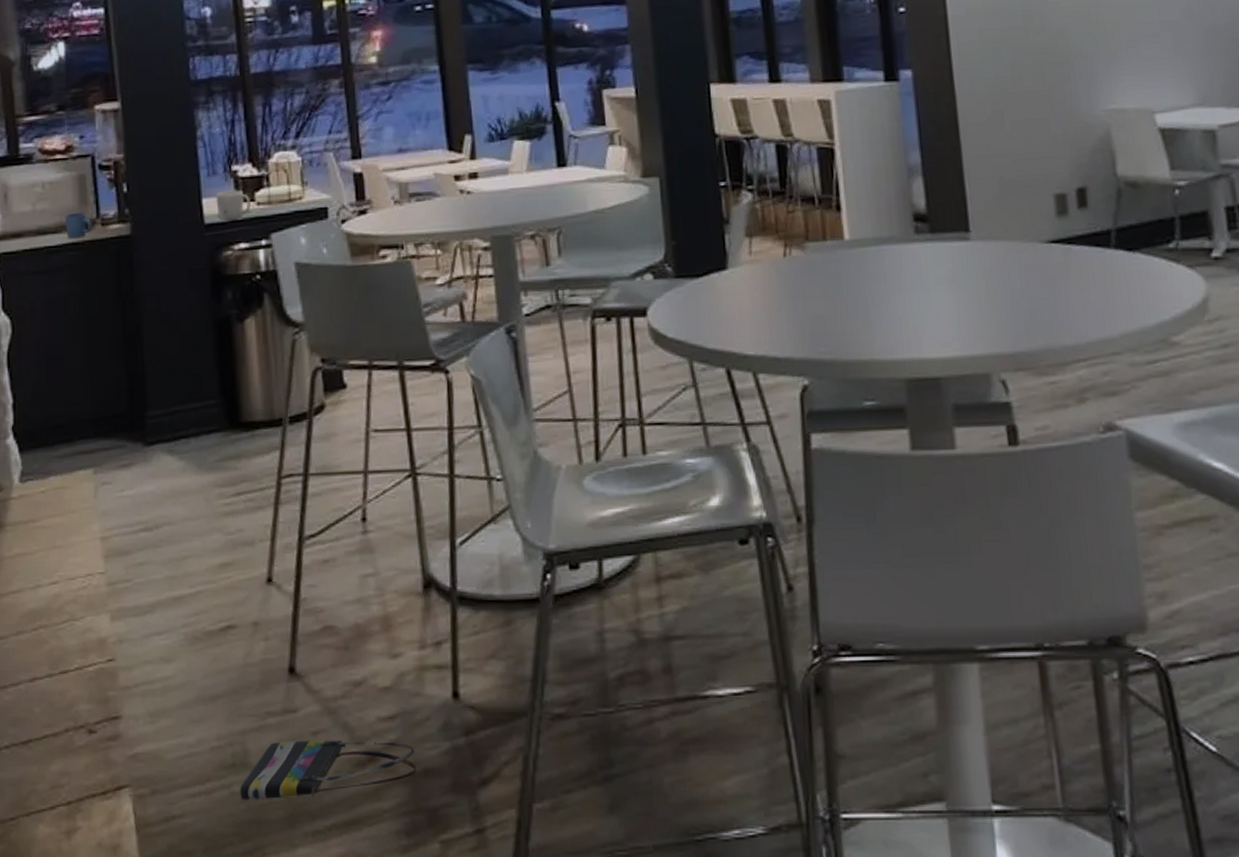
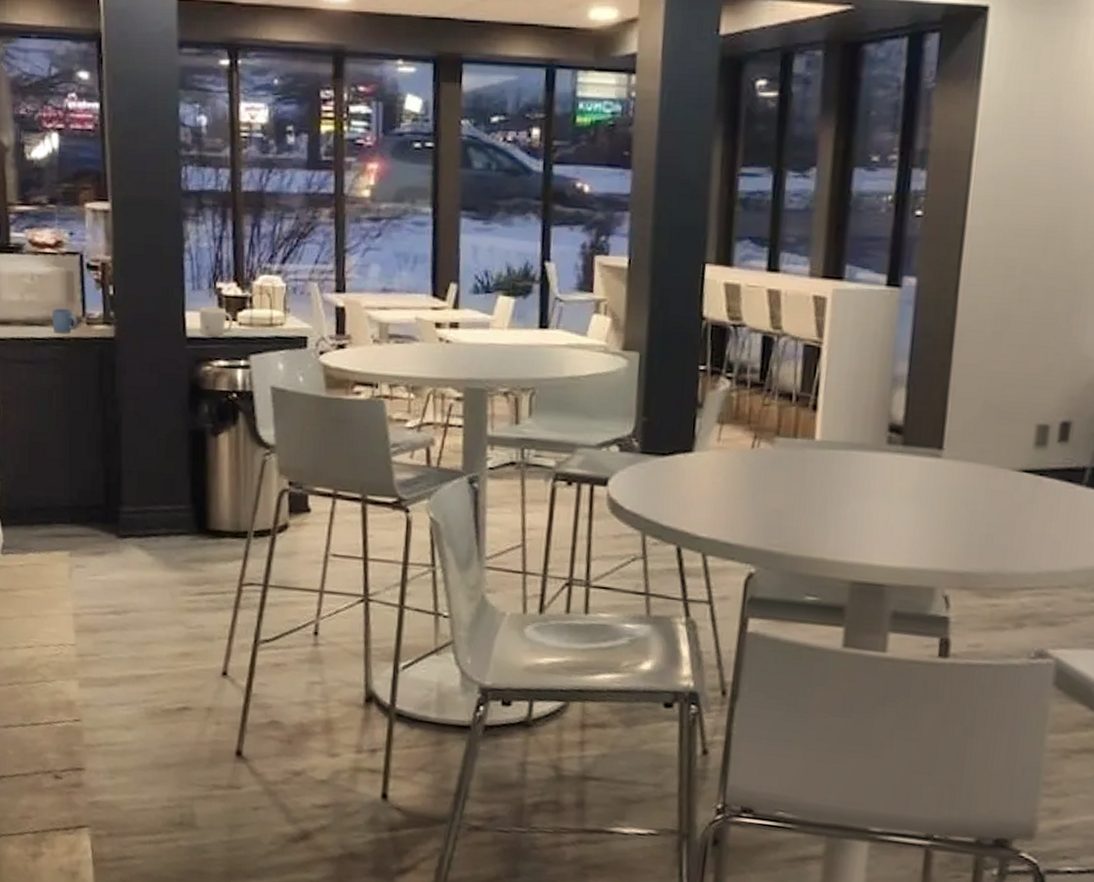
tote bag: present [240,740,417,801] -> none [185,810,343,861]

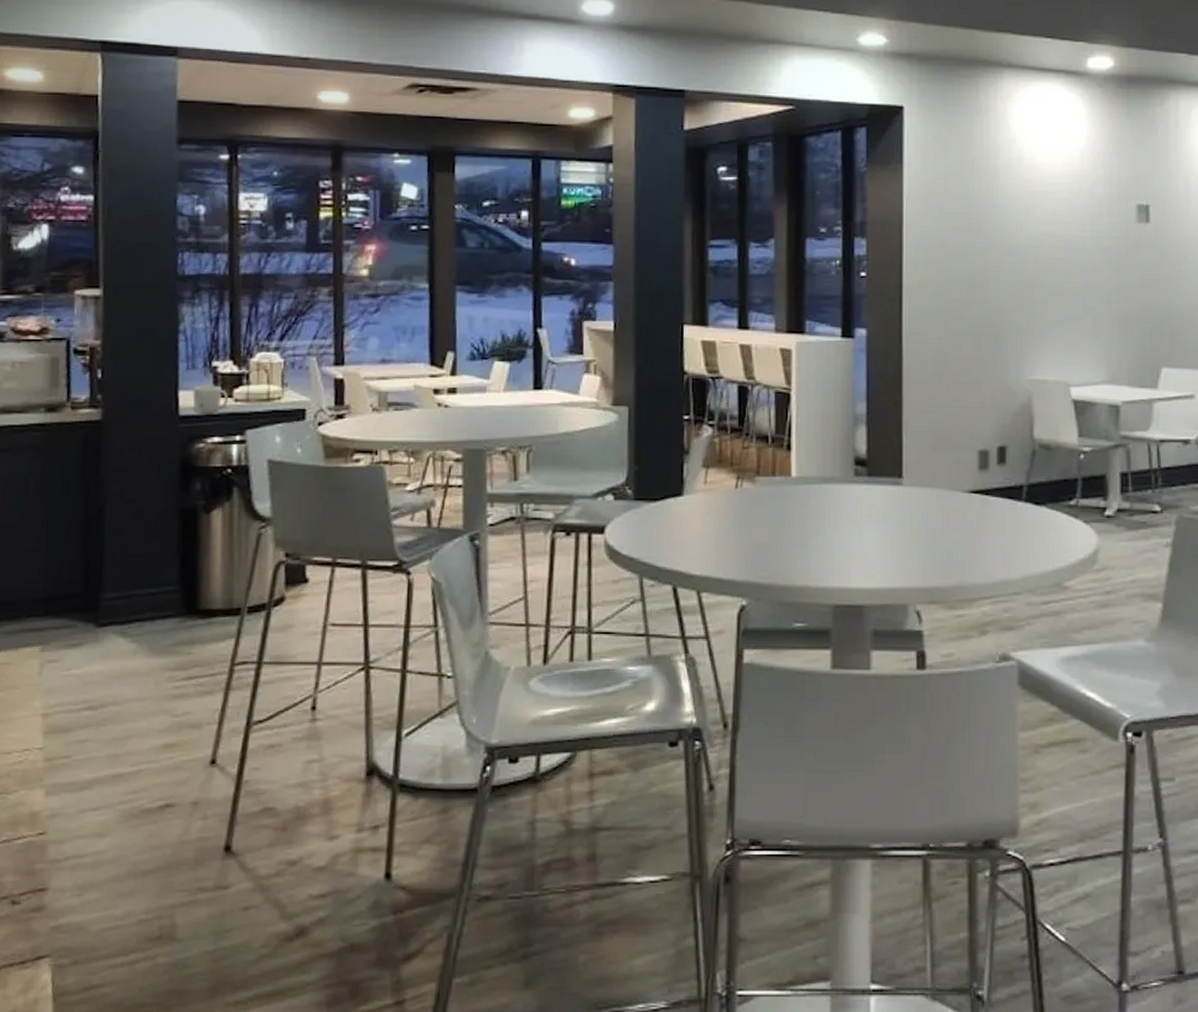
mug: present [51,308,78,335] -> none [32,395,62,421]

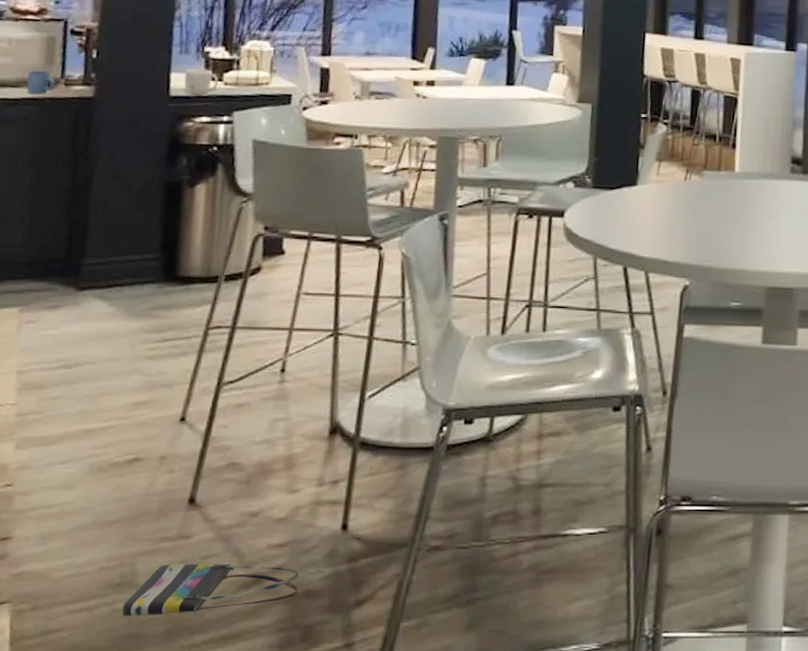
mug: none [32,395,62,421] -> present [27,71,55,96]
tote bag: none [164,915,343,972] -> present [122,563,299,617]

